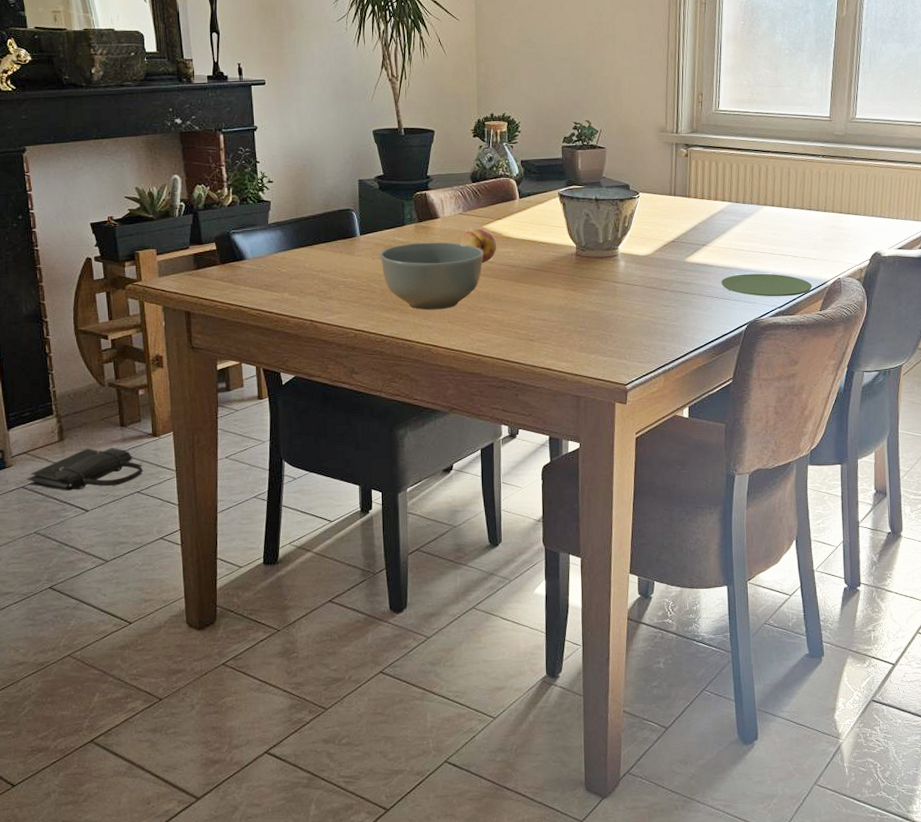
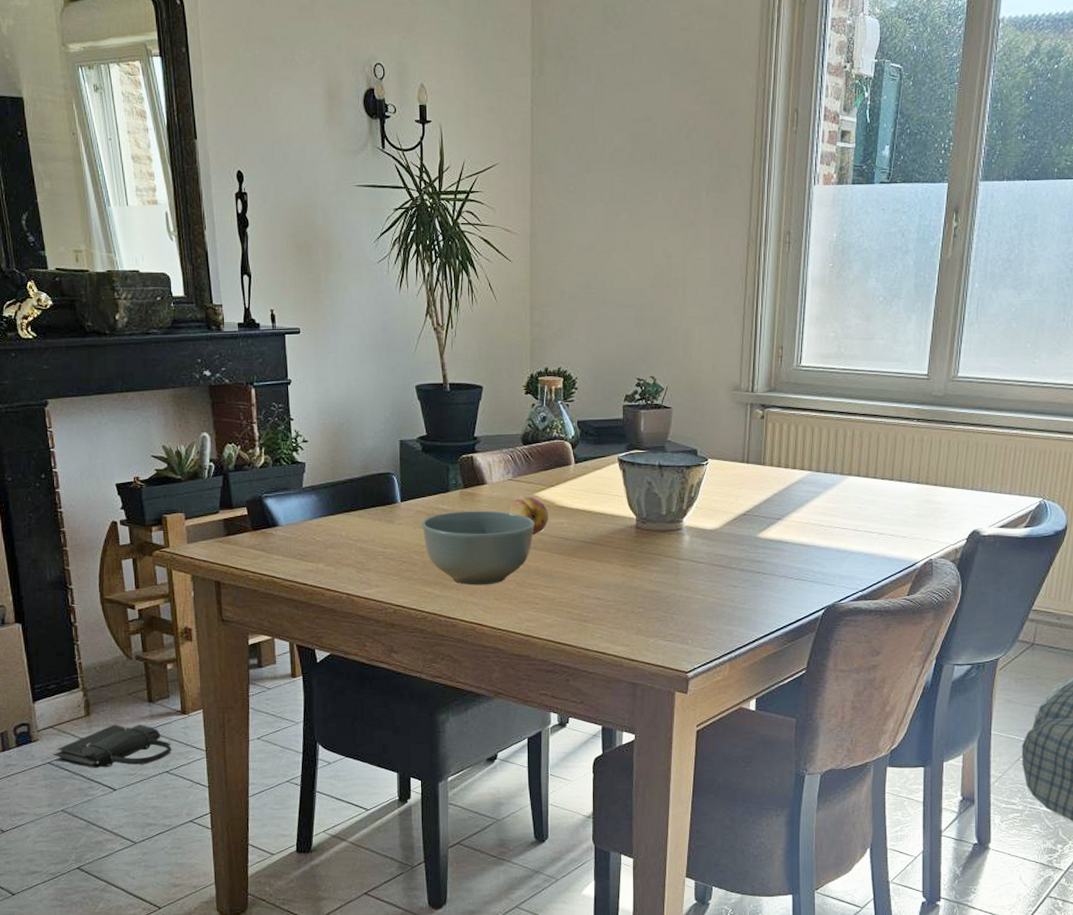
plate: present [721,273,813,297] -> none [797,552,900,579]

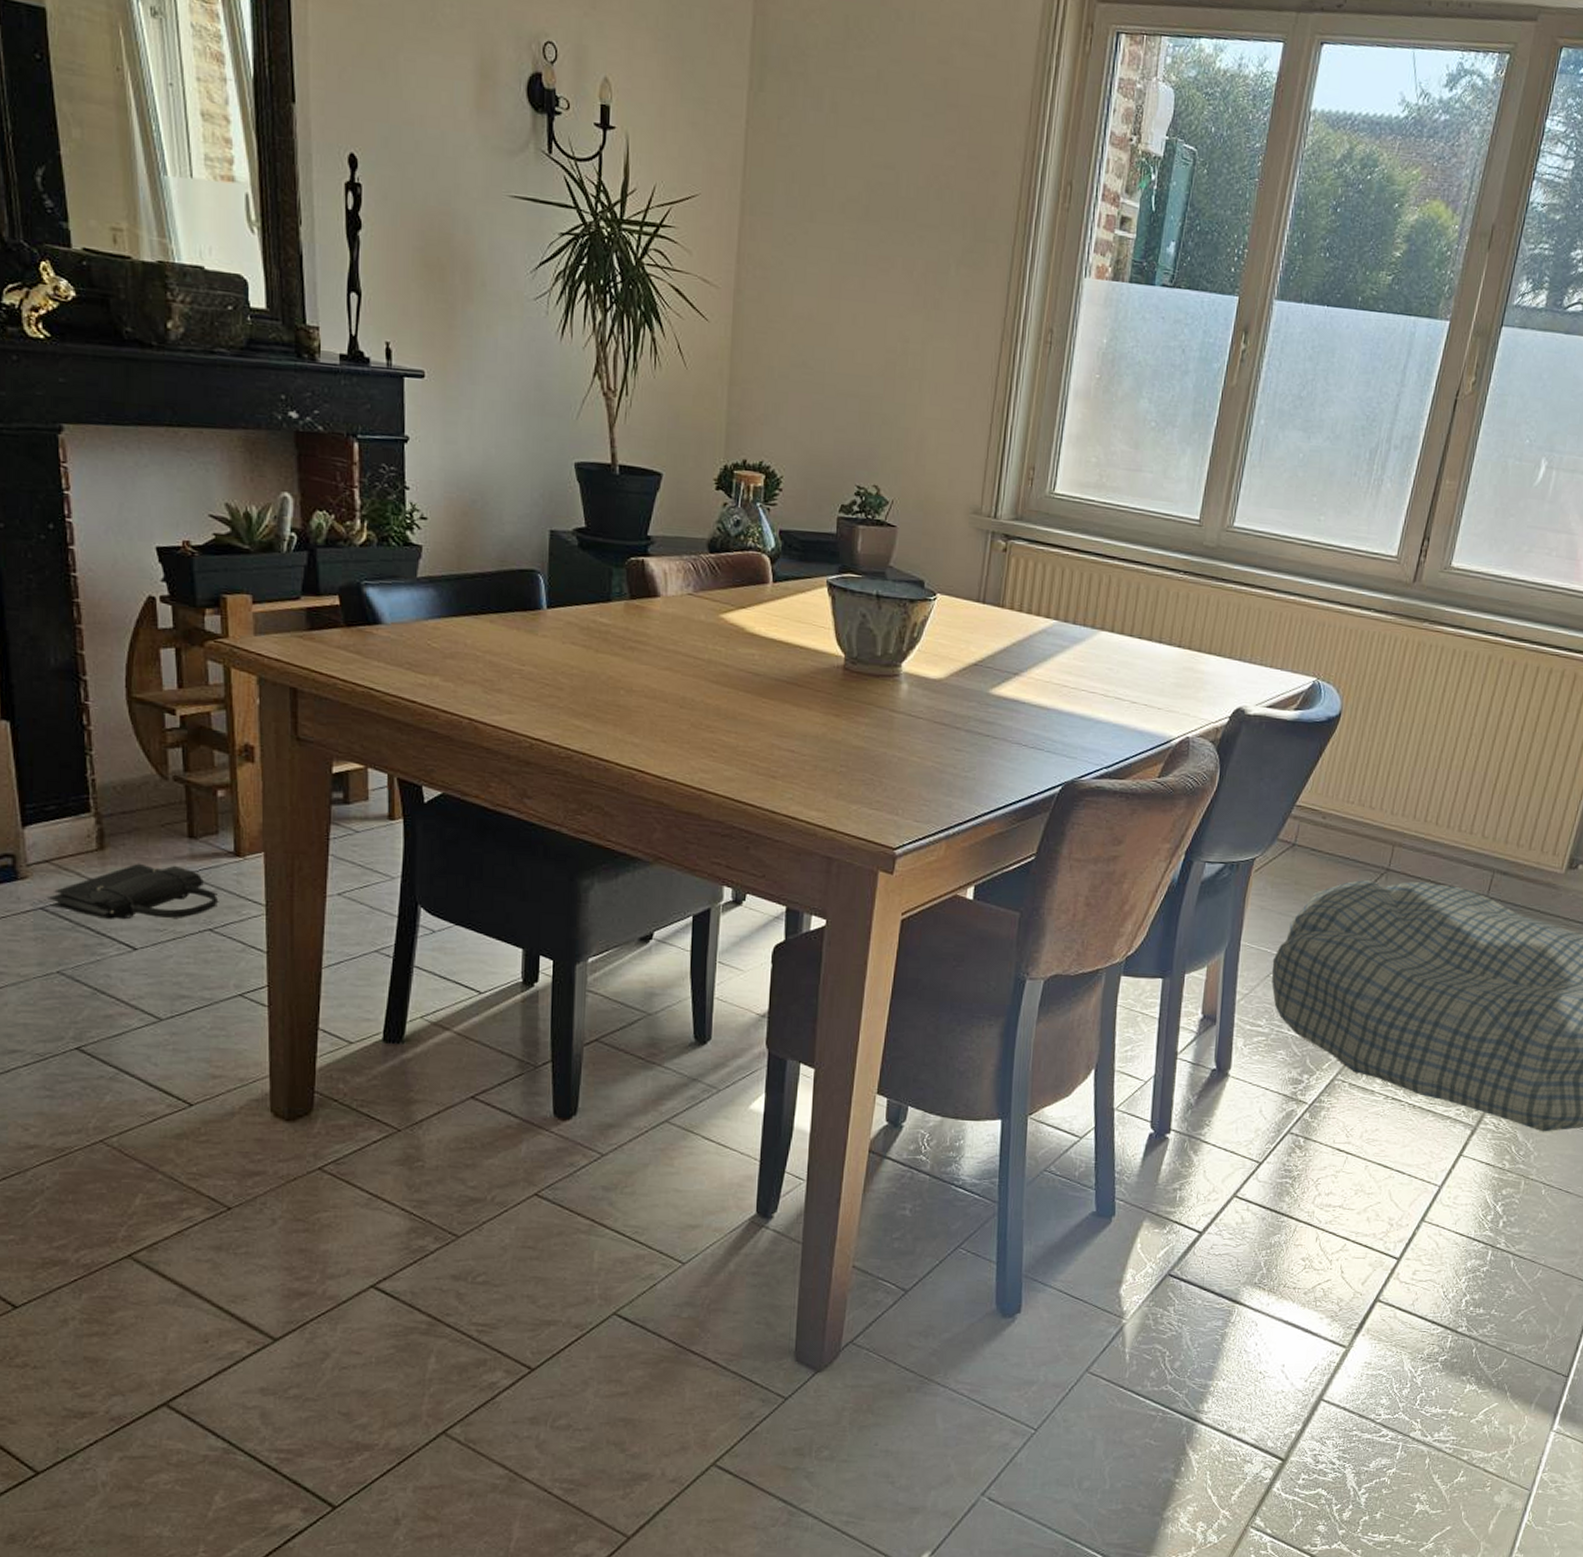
bowl: present [422,510,534,586] -> none [573,627,718,723]
fruit: present [509,497,549,535] -> none [687,617,737,666]

